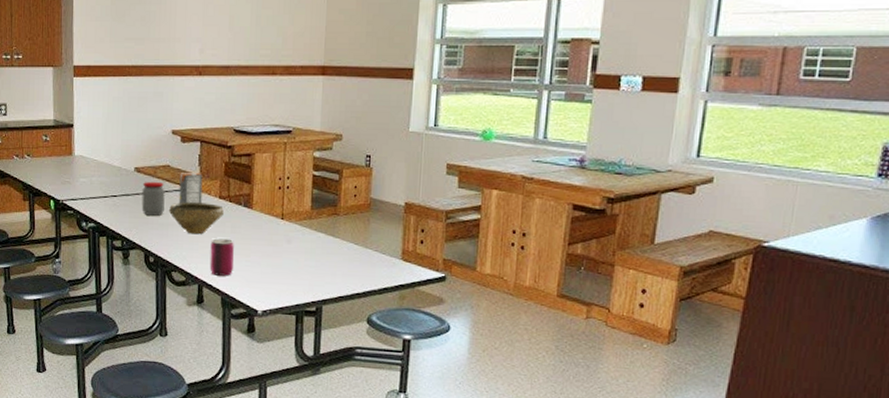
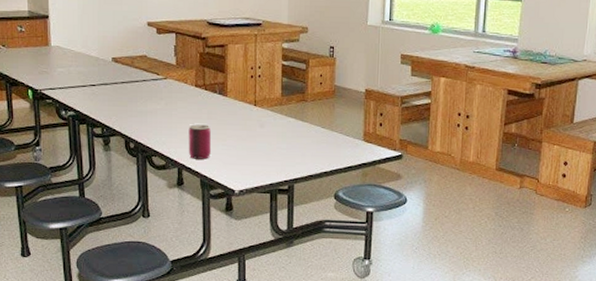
jar: present [141,181,165,216] -> none [120,71,143,104]
bowl: present [169,202,224,235] -> none [148,90,200,121]
juice box: present [178,172,203,204] -> none [156,62,179,92]

